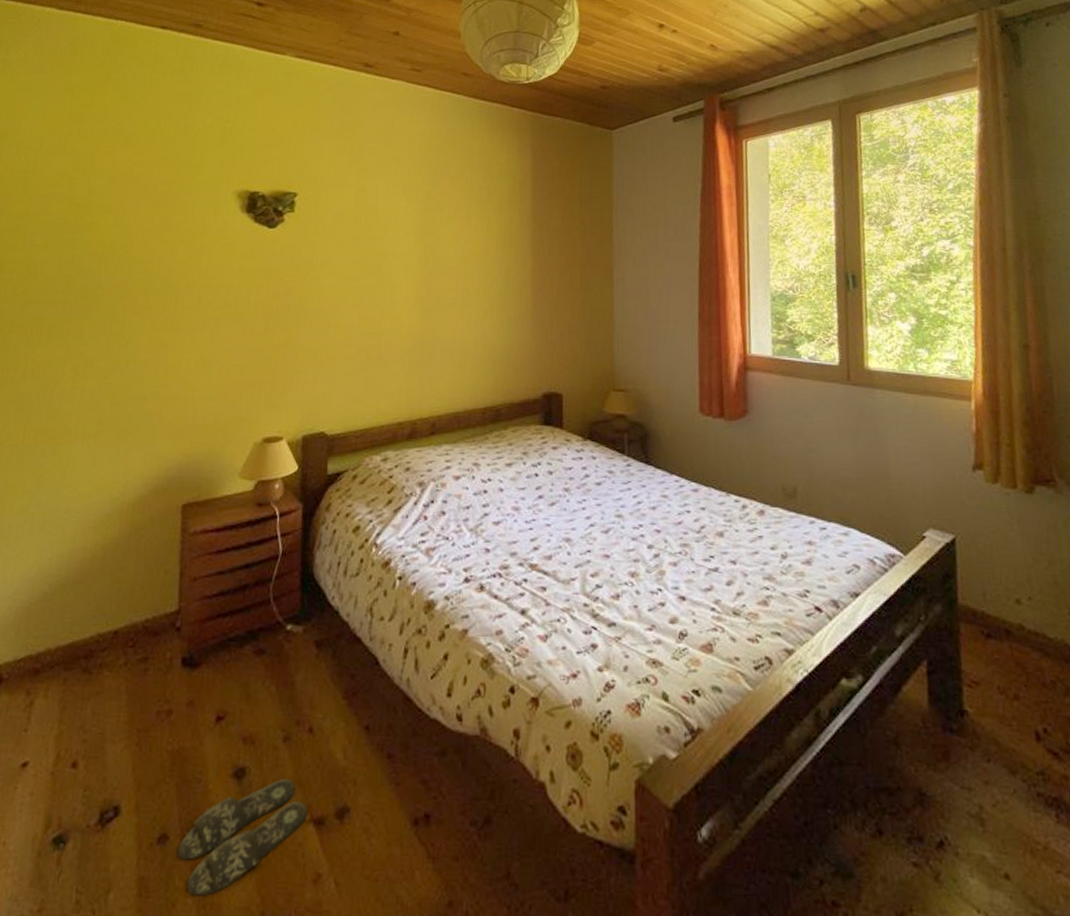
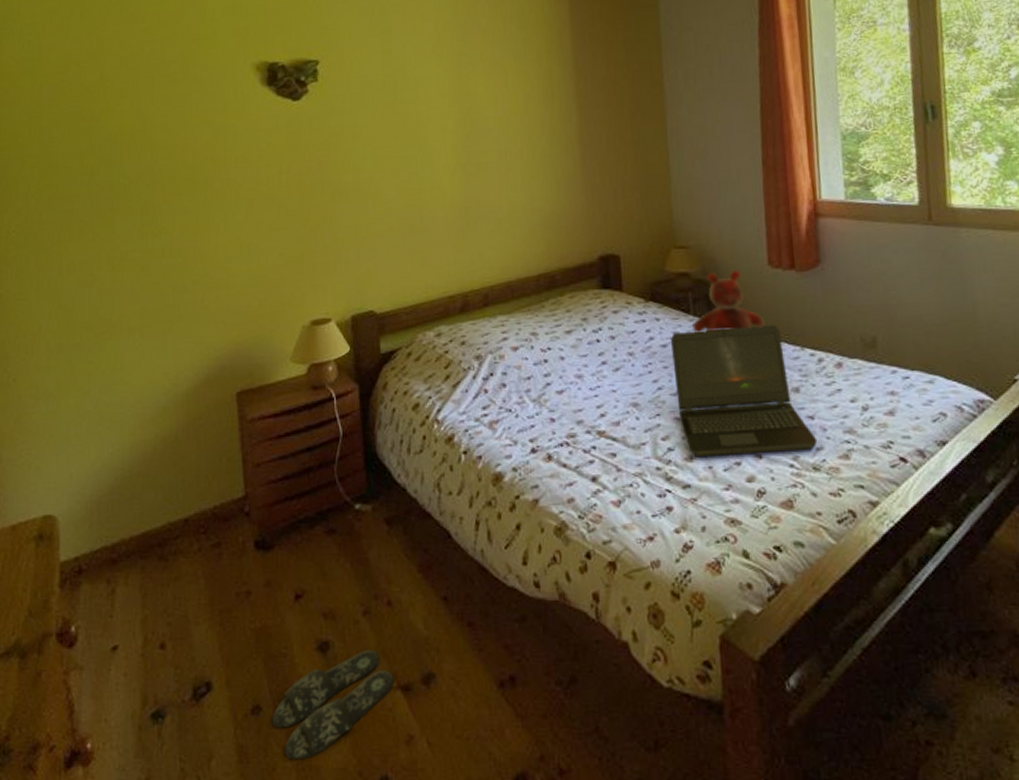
laptop computer: none [604,469,739,596] -> present [670,324,818,458]
teddy bear: none [626,415,694,473] -> present [692,270,765,332]

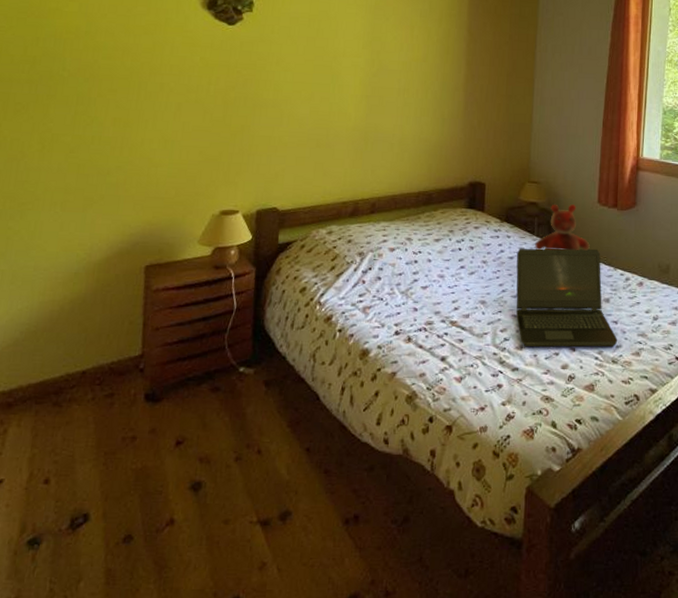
slippers: present [273,650,394,760] -> none [141,490,256,582]

